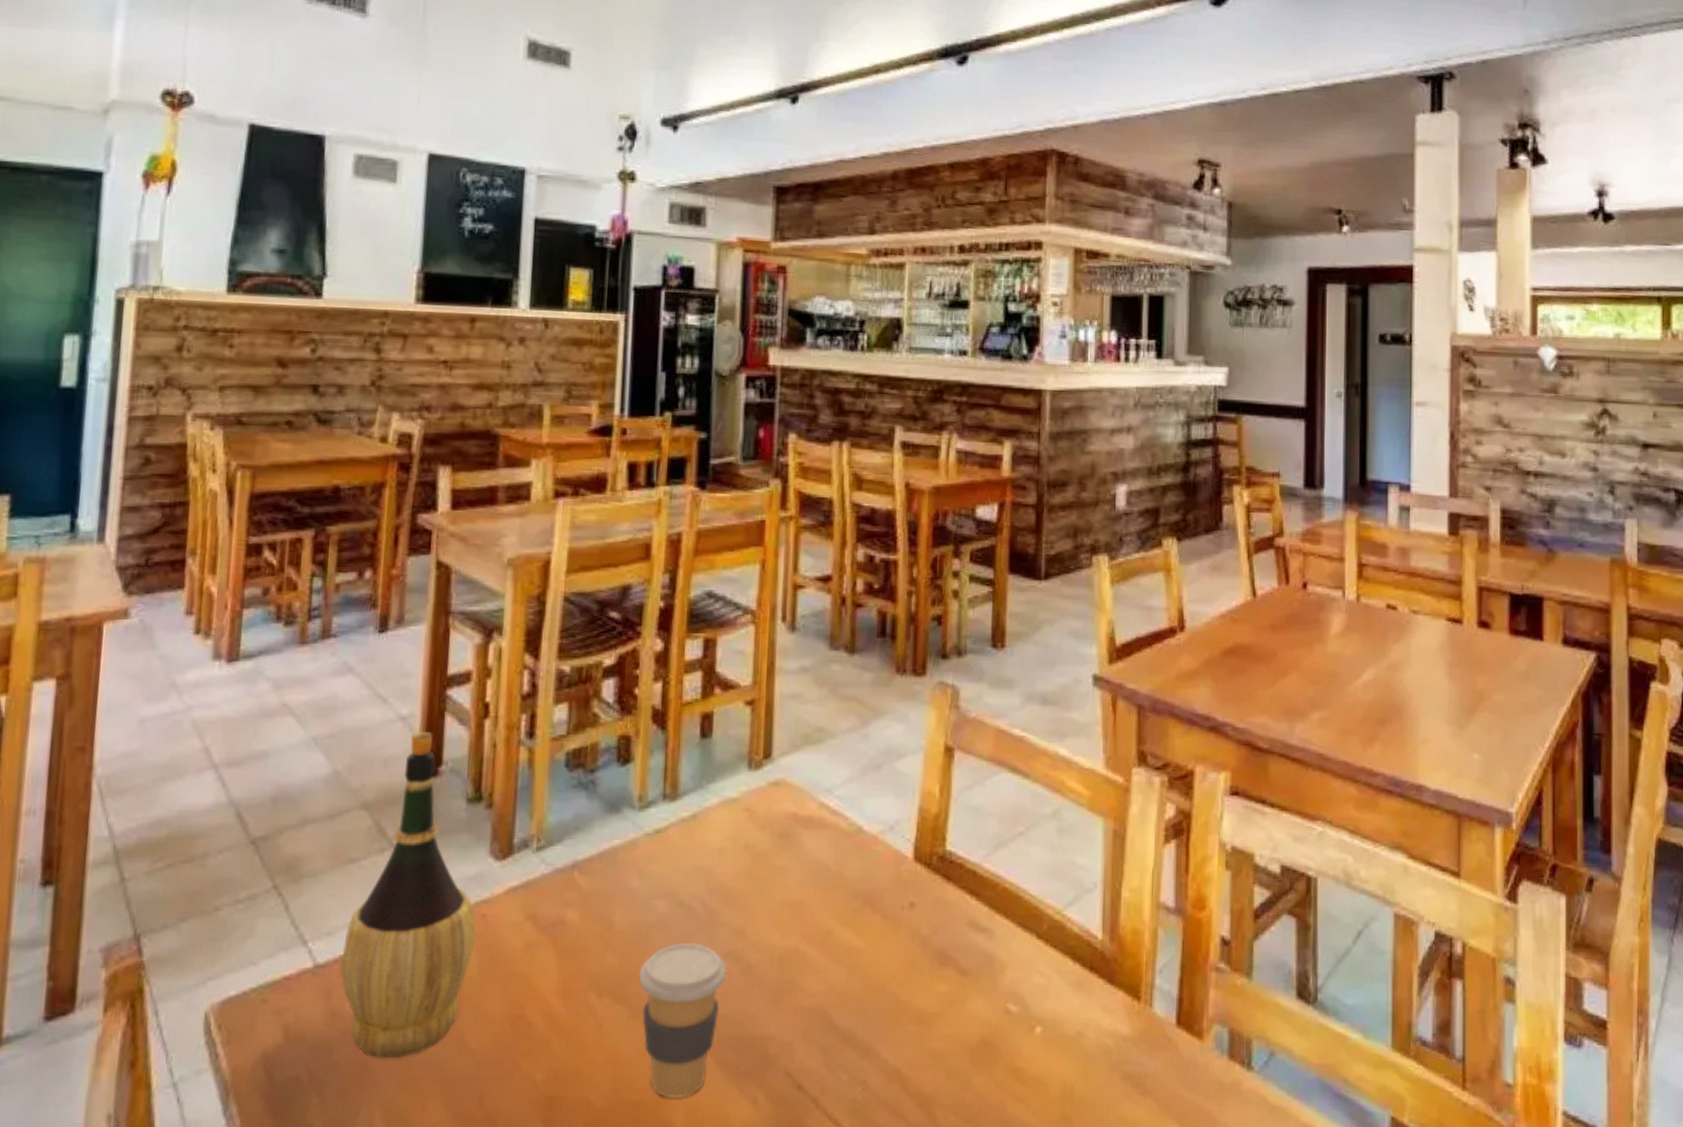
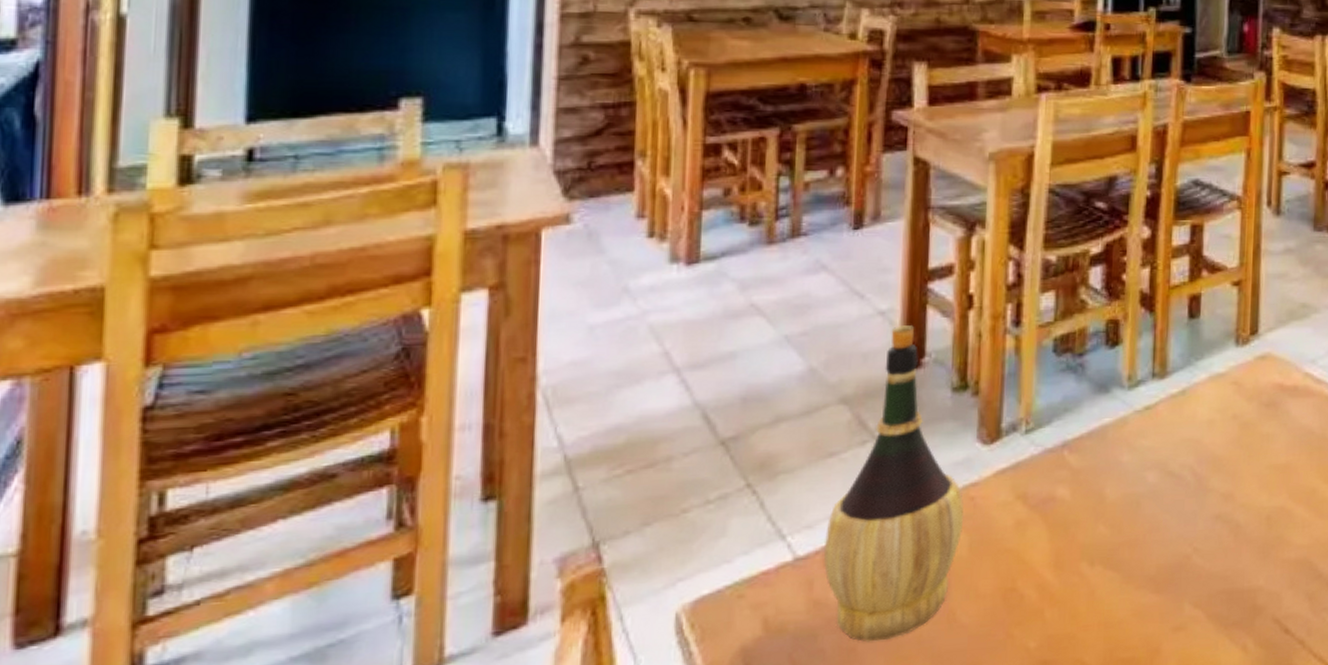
coffee cup: present [639,942,727,1099] -> none [1130,508,1217,653]

